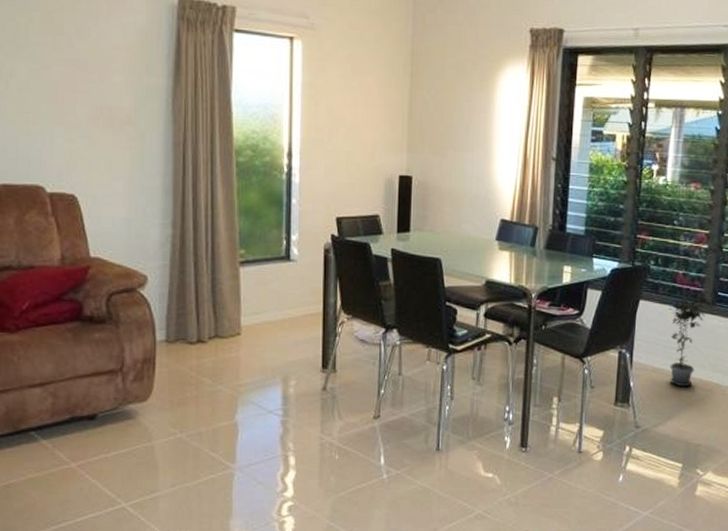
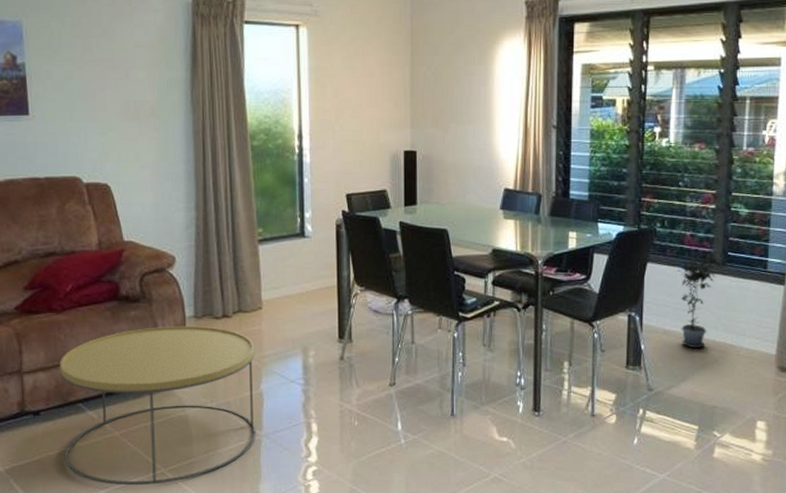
coffee table: none [11,350,231,521] -> present [60,325,256,486]

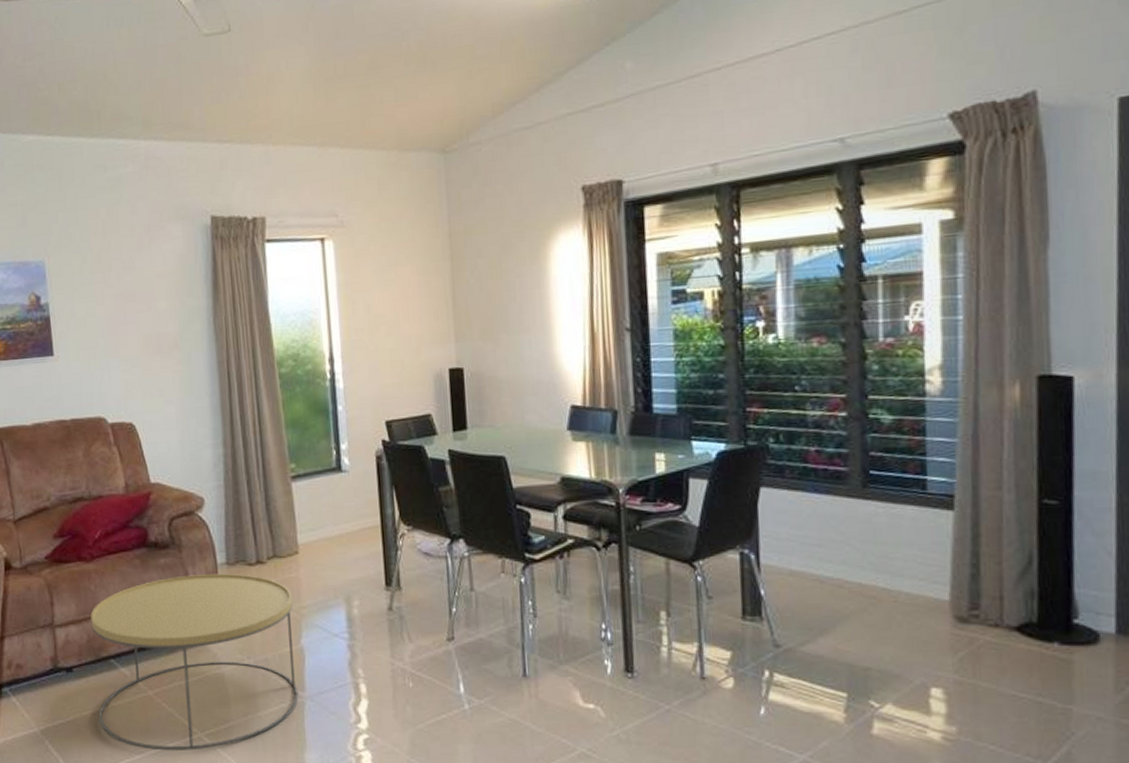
potted plant: present [677,250,721,349] -> none [801,469,862,594]

